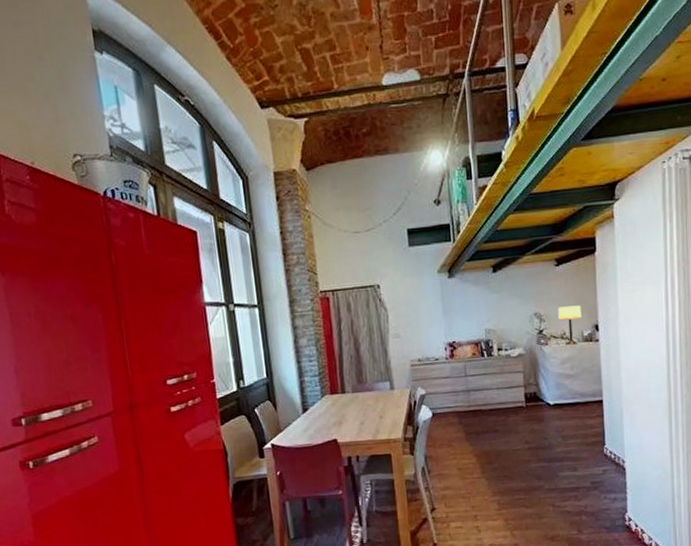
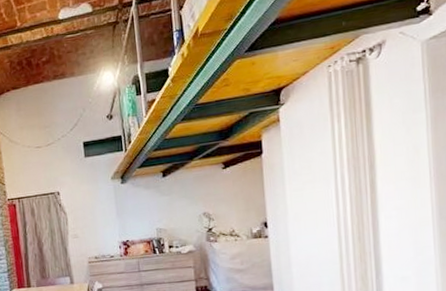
table lamp: present [558,305,582,345] -> none [226,204,250,242]

